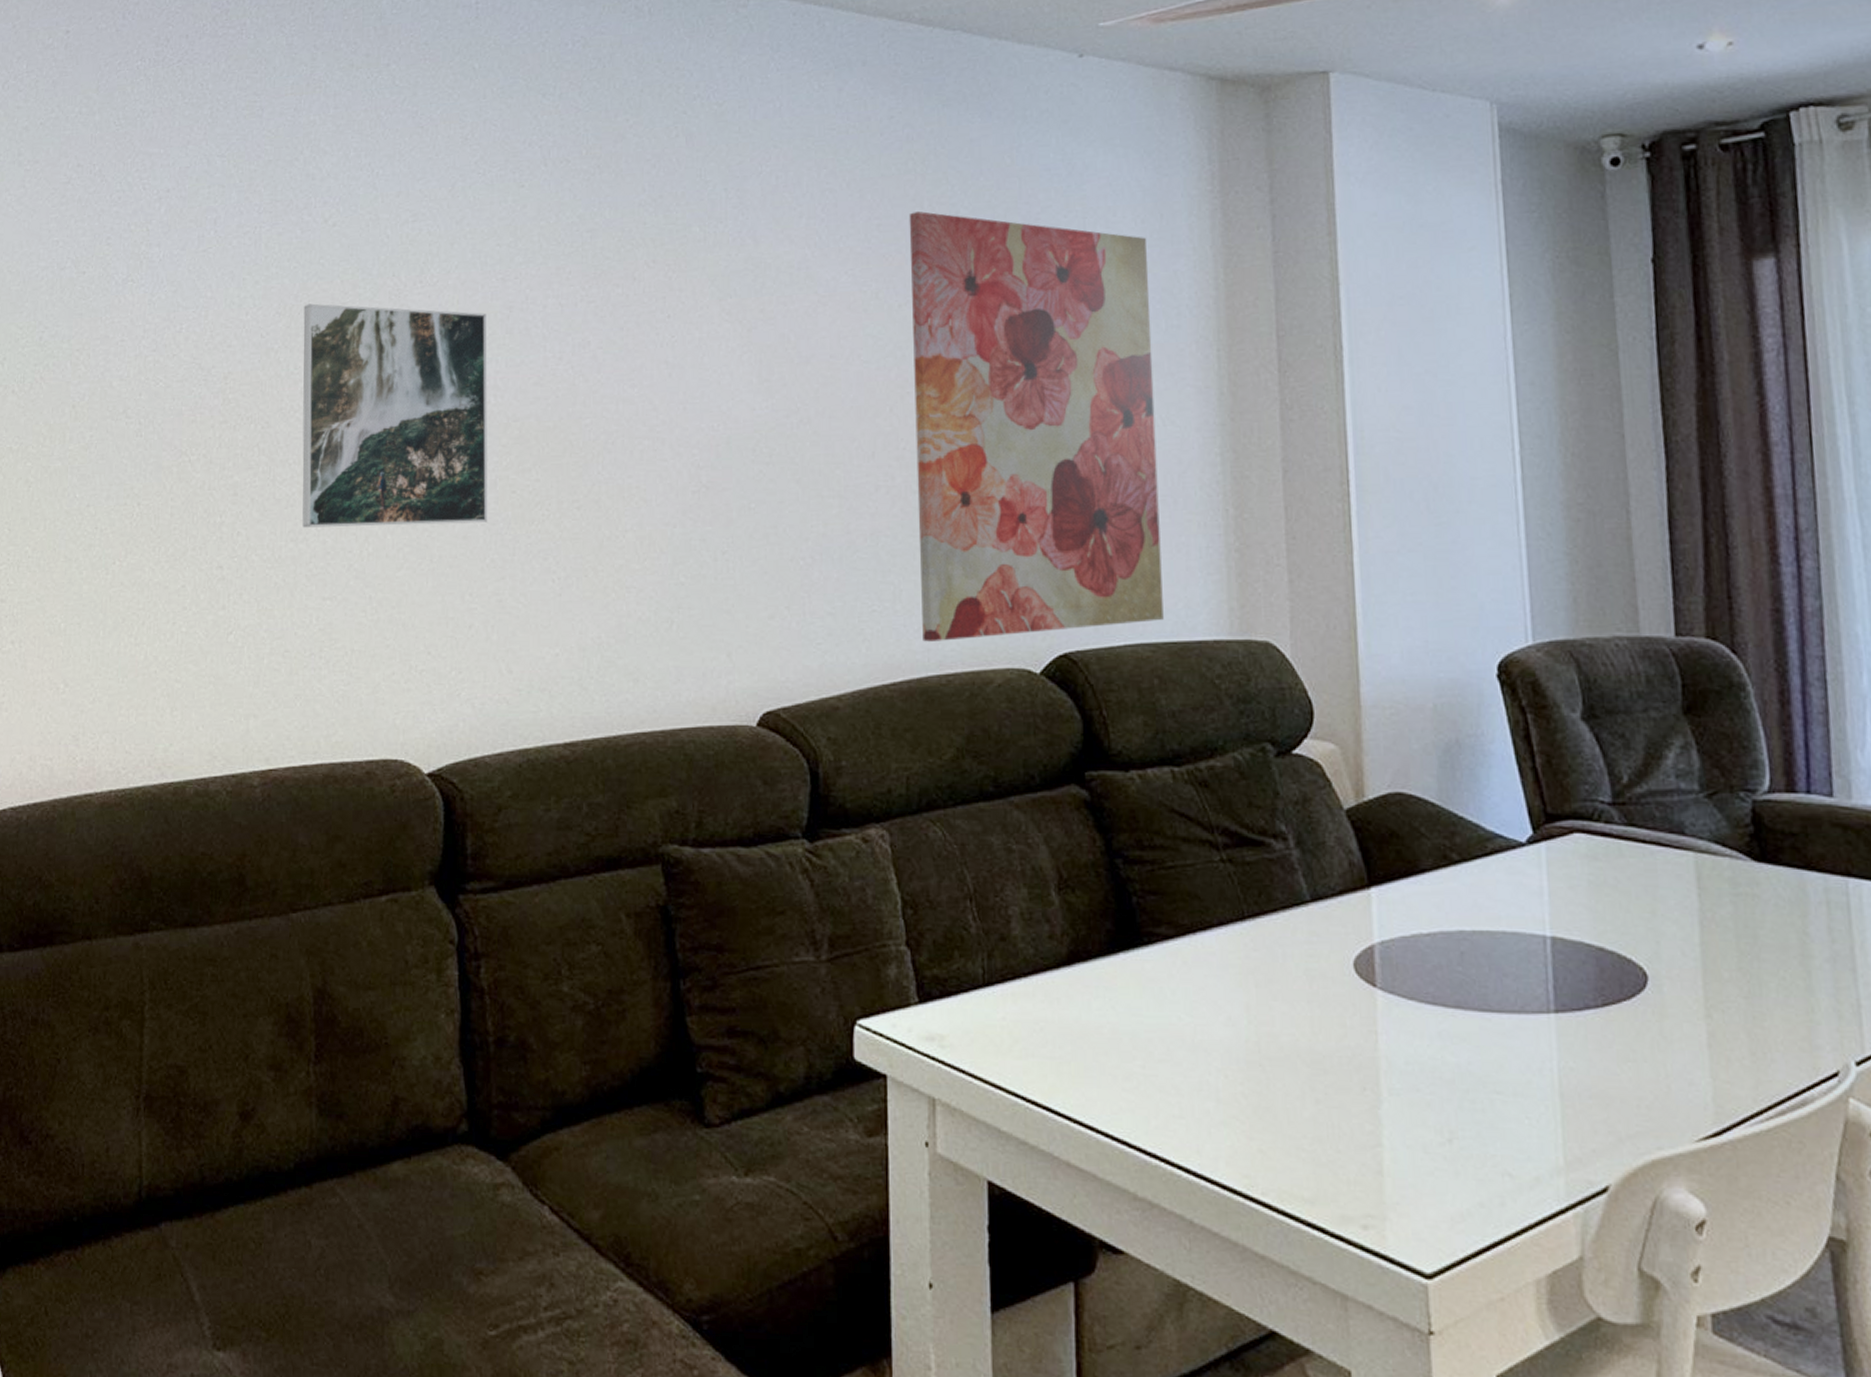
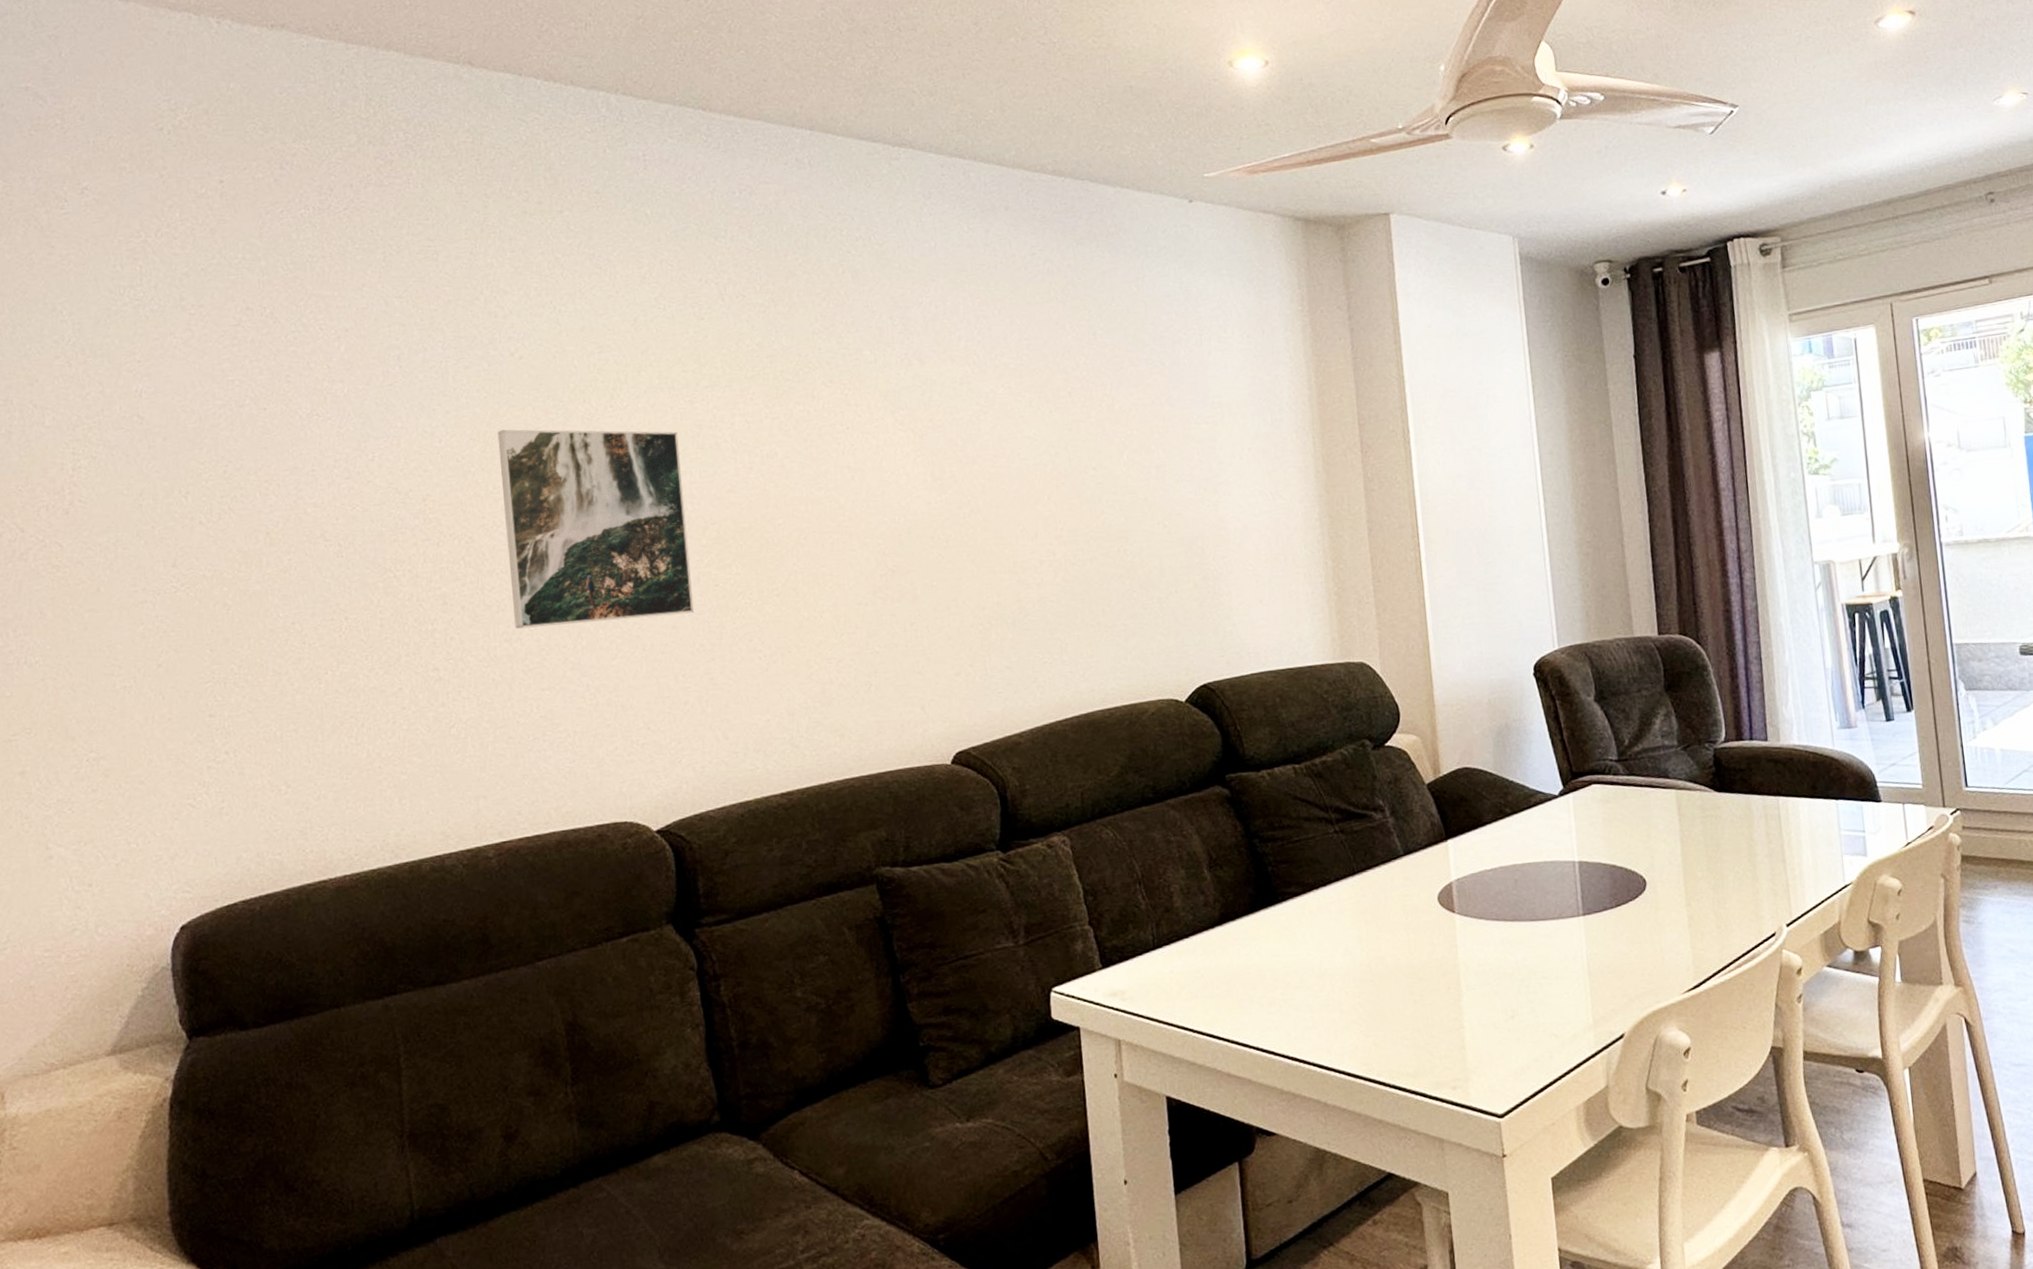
wall art: present [909,211,1164,642] -> none [1053,332,1281,684]

